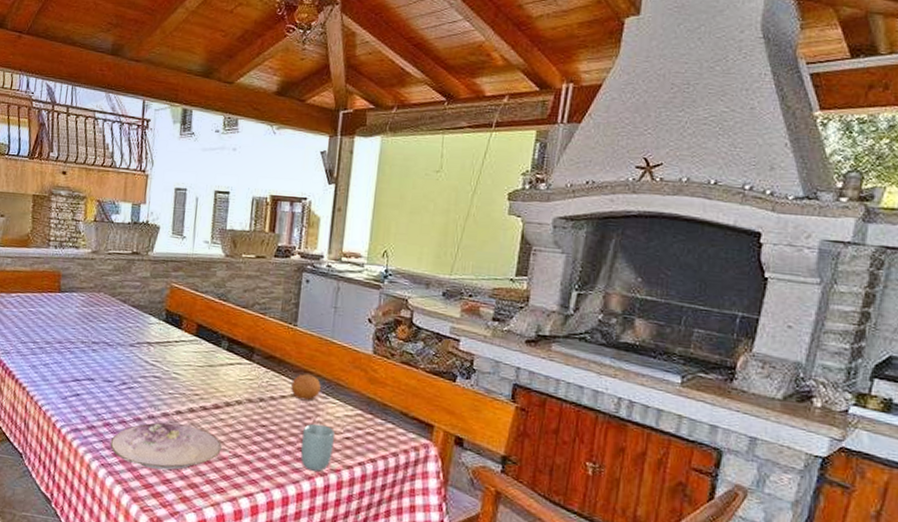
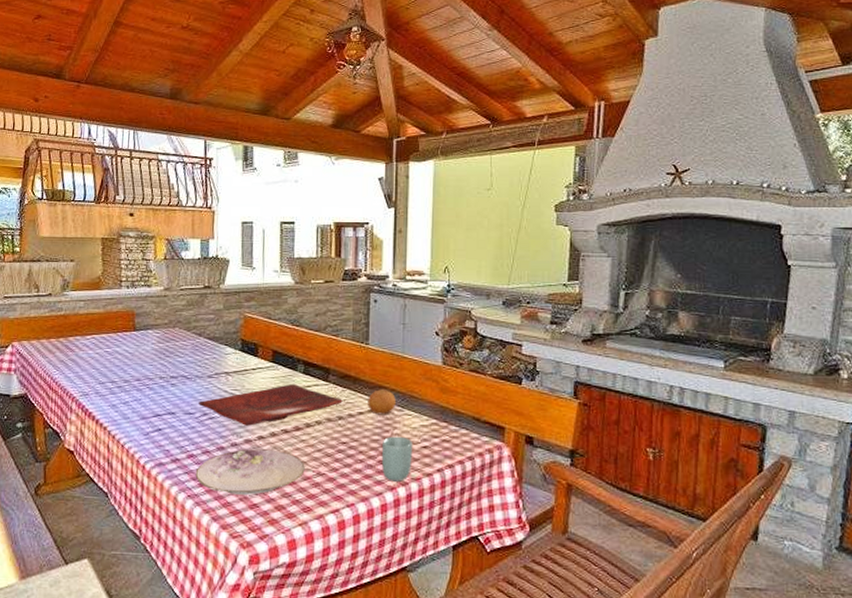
cutting board: none [118,360,266,399] -> present [199,384,343,426]

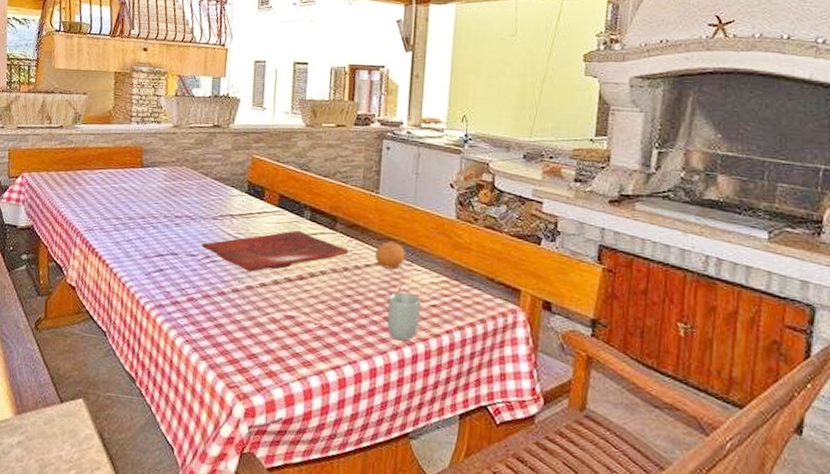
plate: present [195,449,305,495] -> none [194,295,307,345]

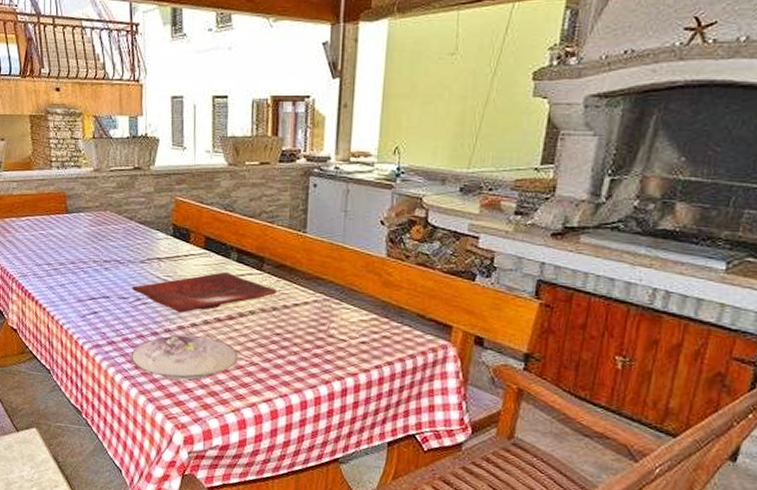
plate: none [194,295,307,345] -> present [131,335,238,380]
fruit: present [375,241,405,269] -> none [303,281,334,308]
cup: present [386,291,421,341] -> none [316,329,350,376]

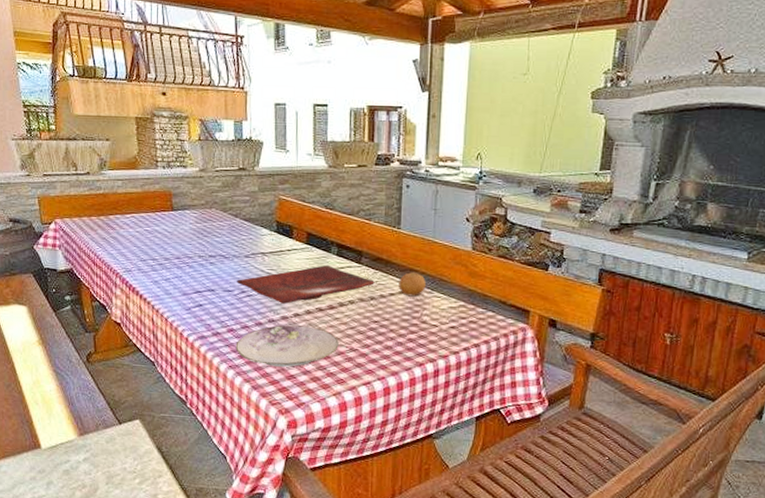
fruit: none [303,281,334,308] -> present [399,272,426,297]

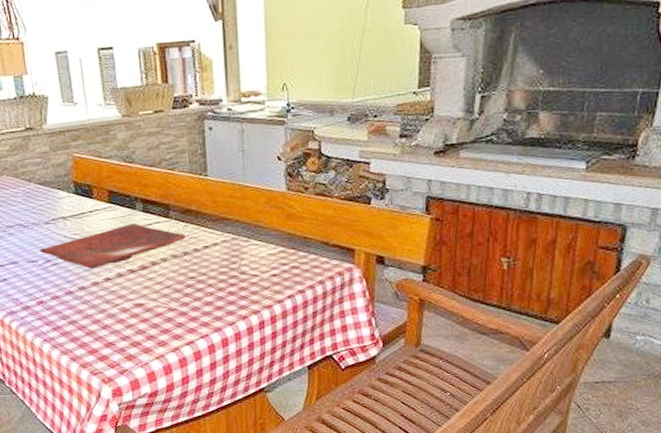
plate: present [235,325,339,367] -> none [47,290,156,335]
fruit: present [399,272,426,297] -> none [212,221,241,248]

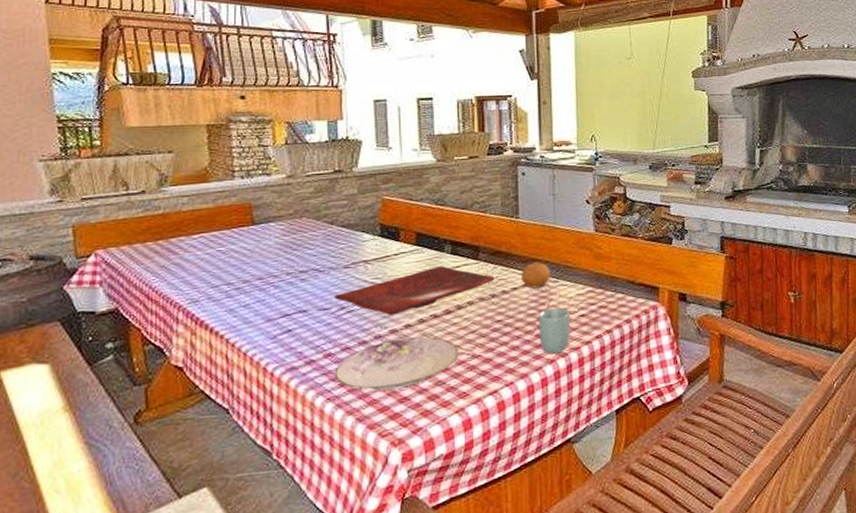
plate: none [47,290,156,335] -> present [334,337,459,391]
fruit: none [212,221,241,248] -> present [521,262,550,289]
cup: none [230,266,262,311] -> present [538,307,570,354]

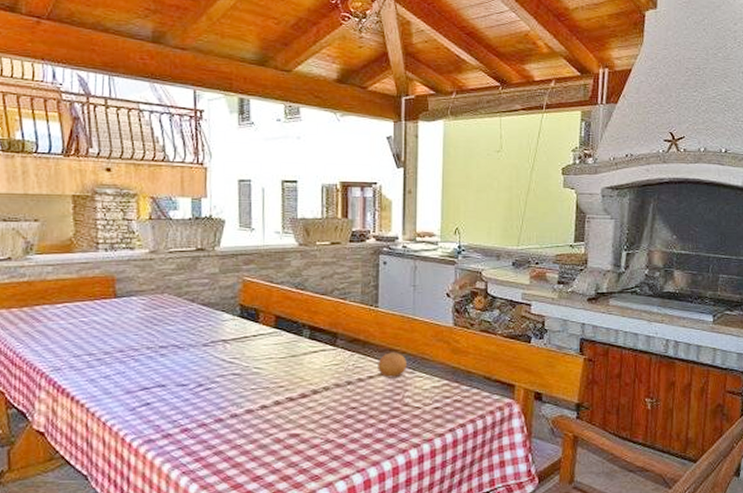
cutting board: present [334,266,495,315] -> none [193,350,352,395]
plate: present [334,337,459,391] -> none [190,419,312,468]
cup: present [538,307,570,354] -> none [392,398,424,444]

